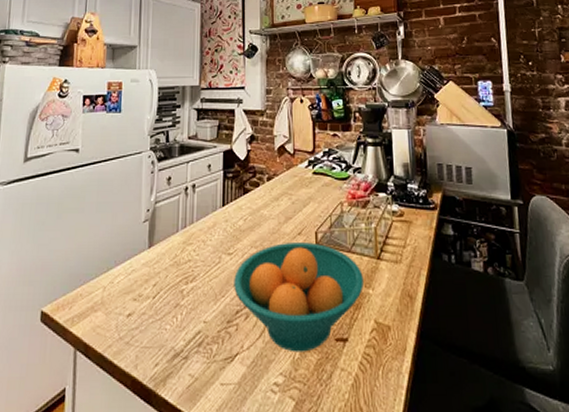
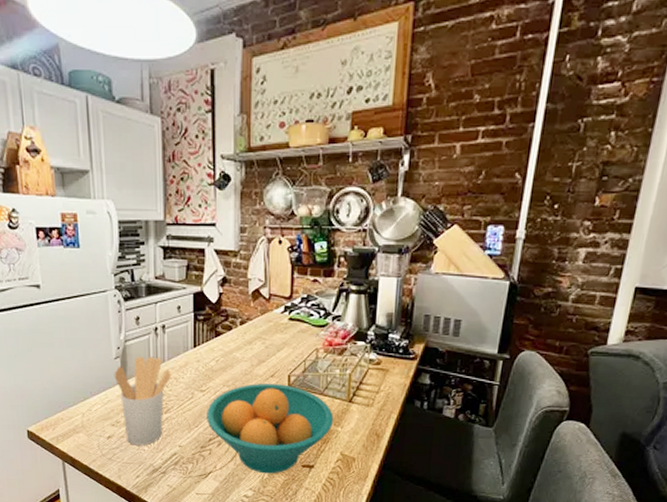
utensil holder: none [141,218,200,324] -> present [114,356,172,446]

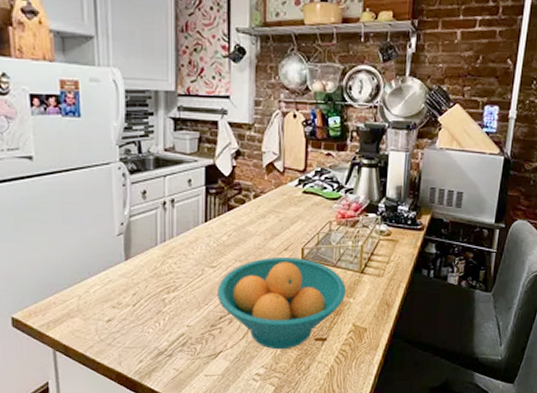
utensil holder: present [114,356,172,446] -> none [116,232,181,328]

